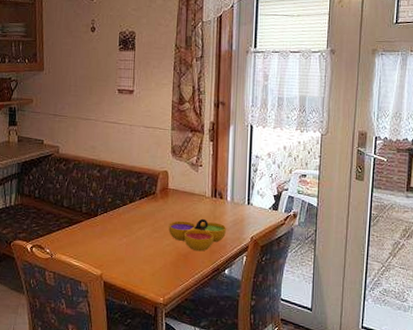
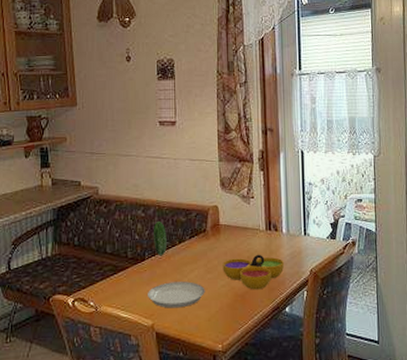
plate: none [98,182,151,262] -> present [148,222,205,308]

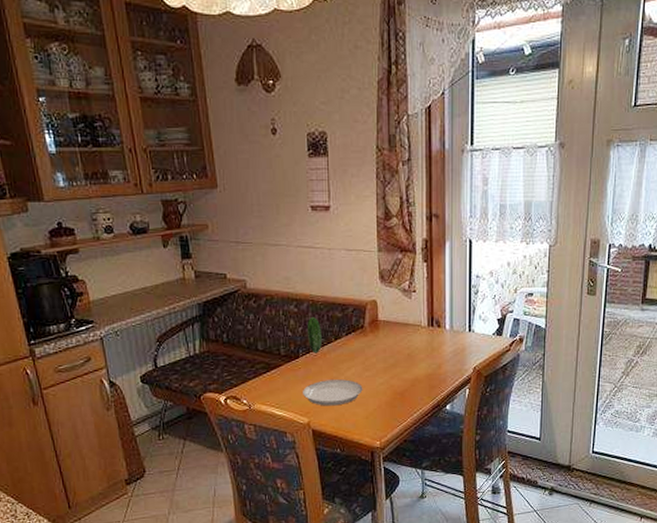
decorative bowl: present [222,254,284,290] -> none [381,351,446,388]

